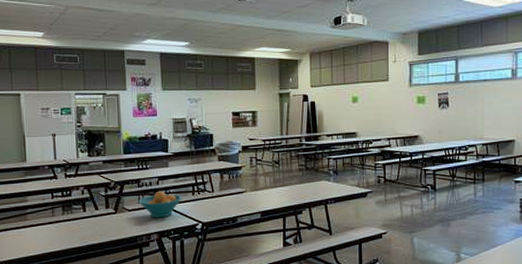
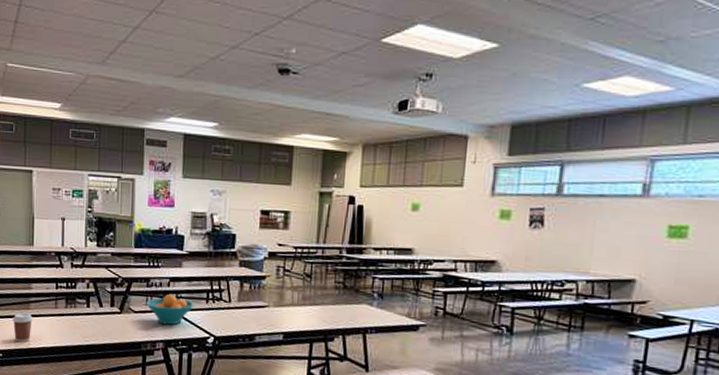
coffee cup: none [10,224,32,251] -> present [12,312,34,342]

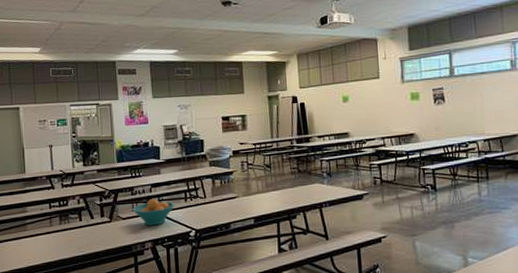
coffee cup: present [12,312,34,342] -> none [11,234,31,262]

